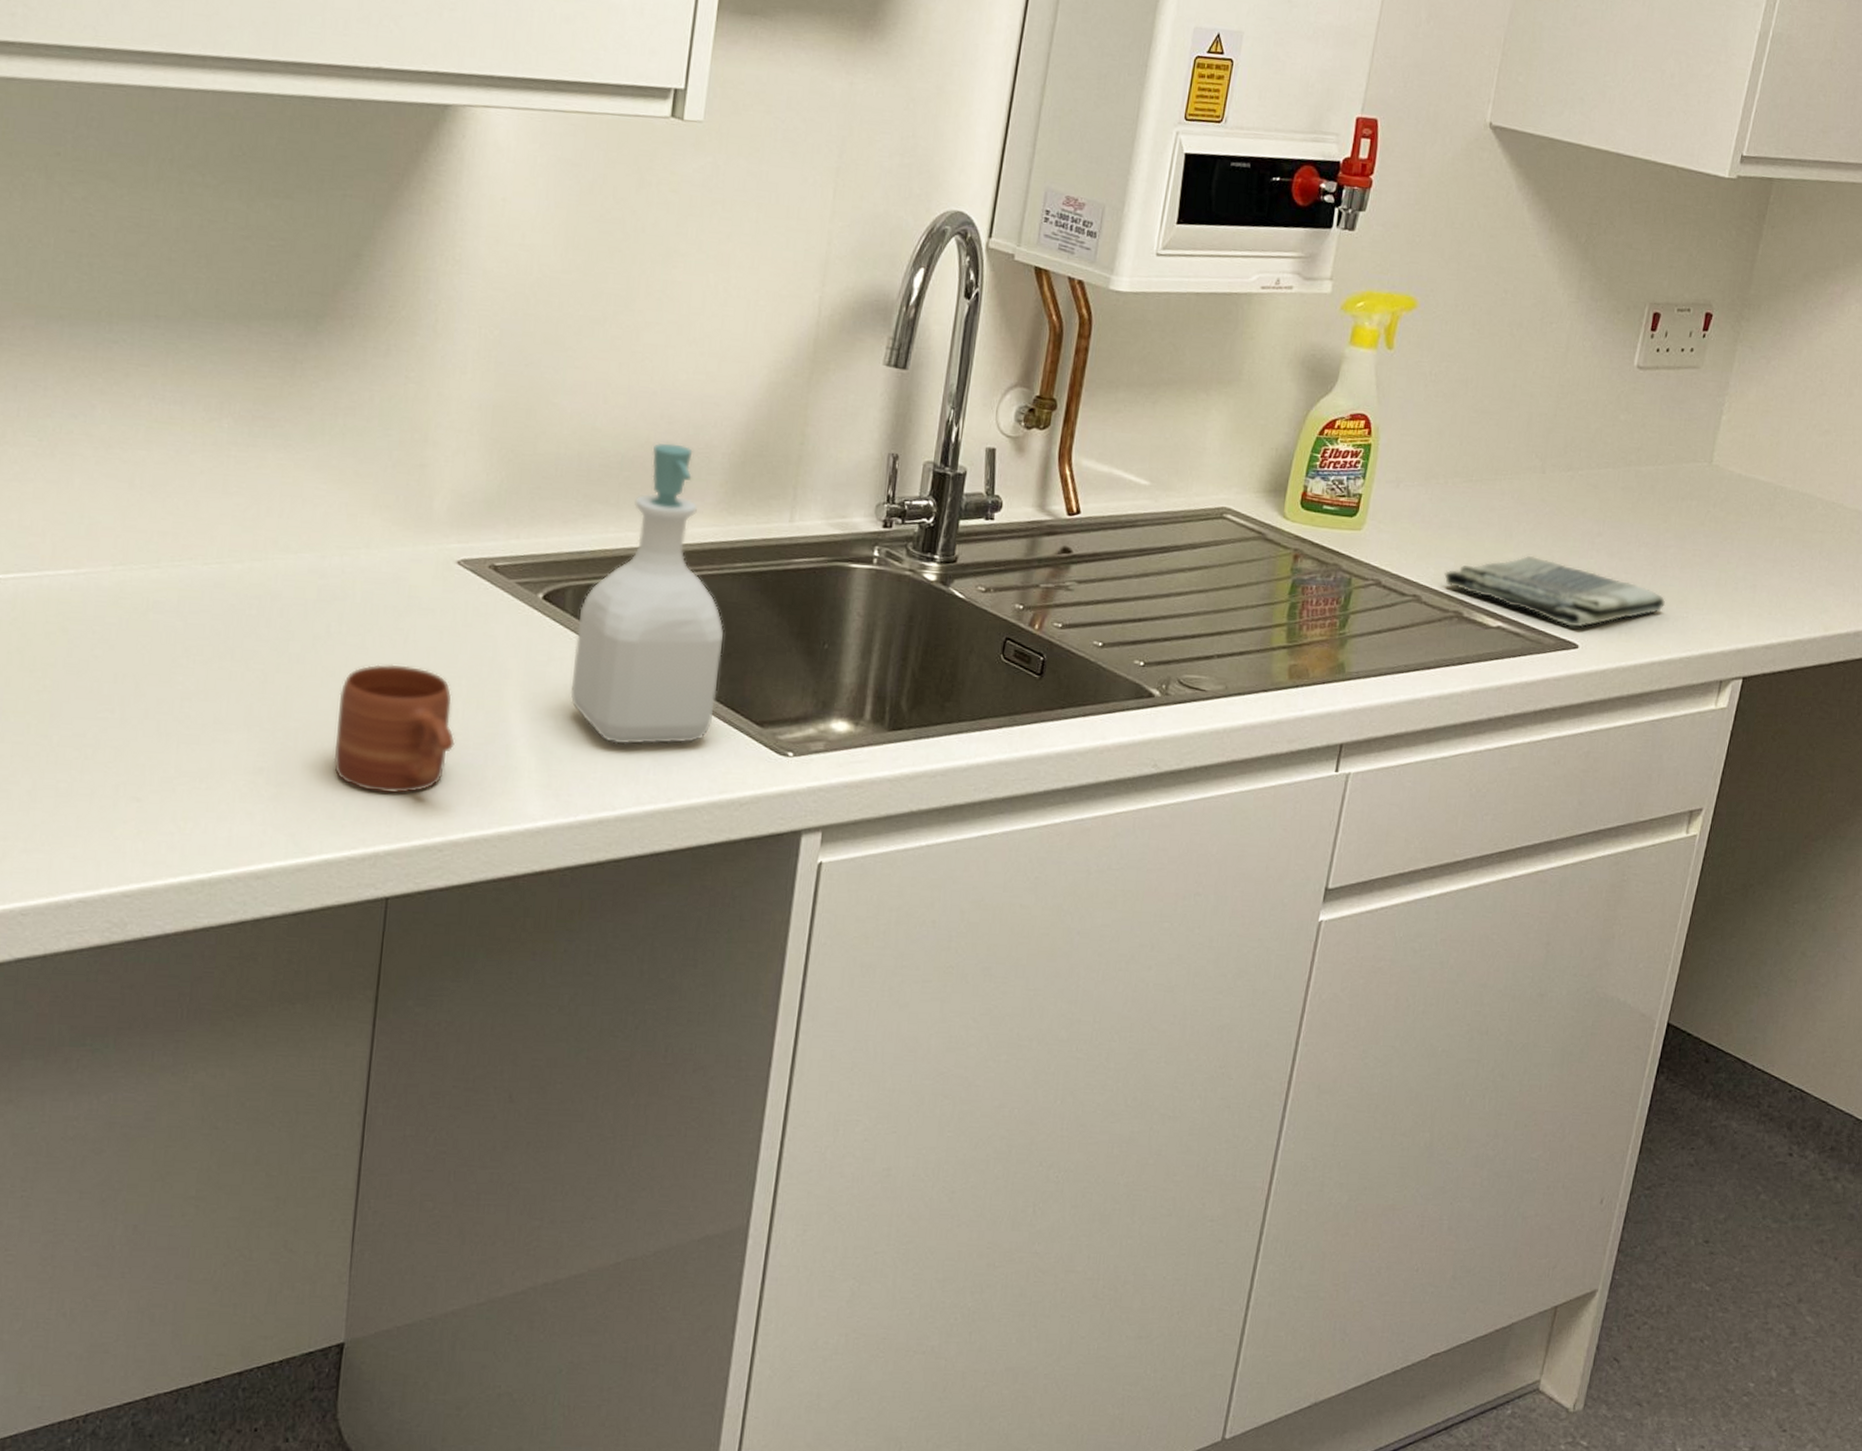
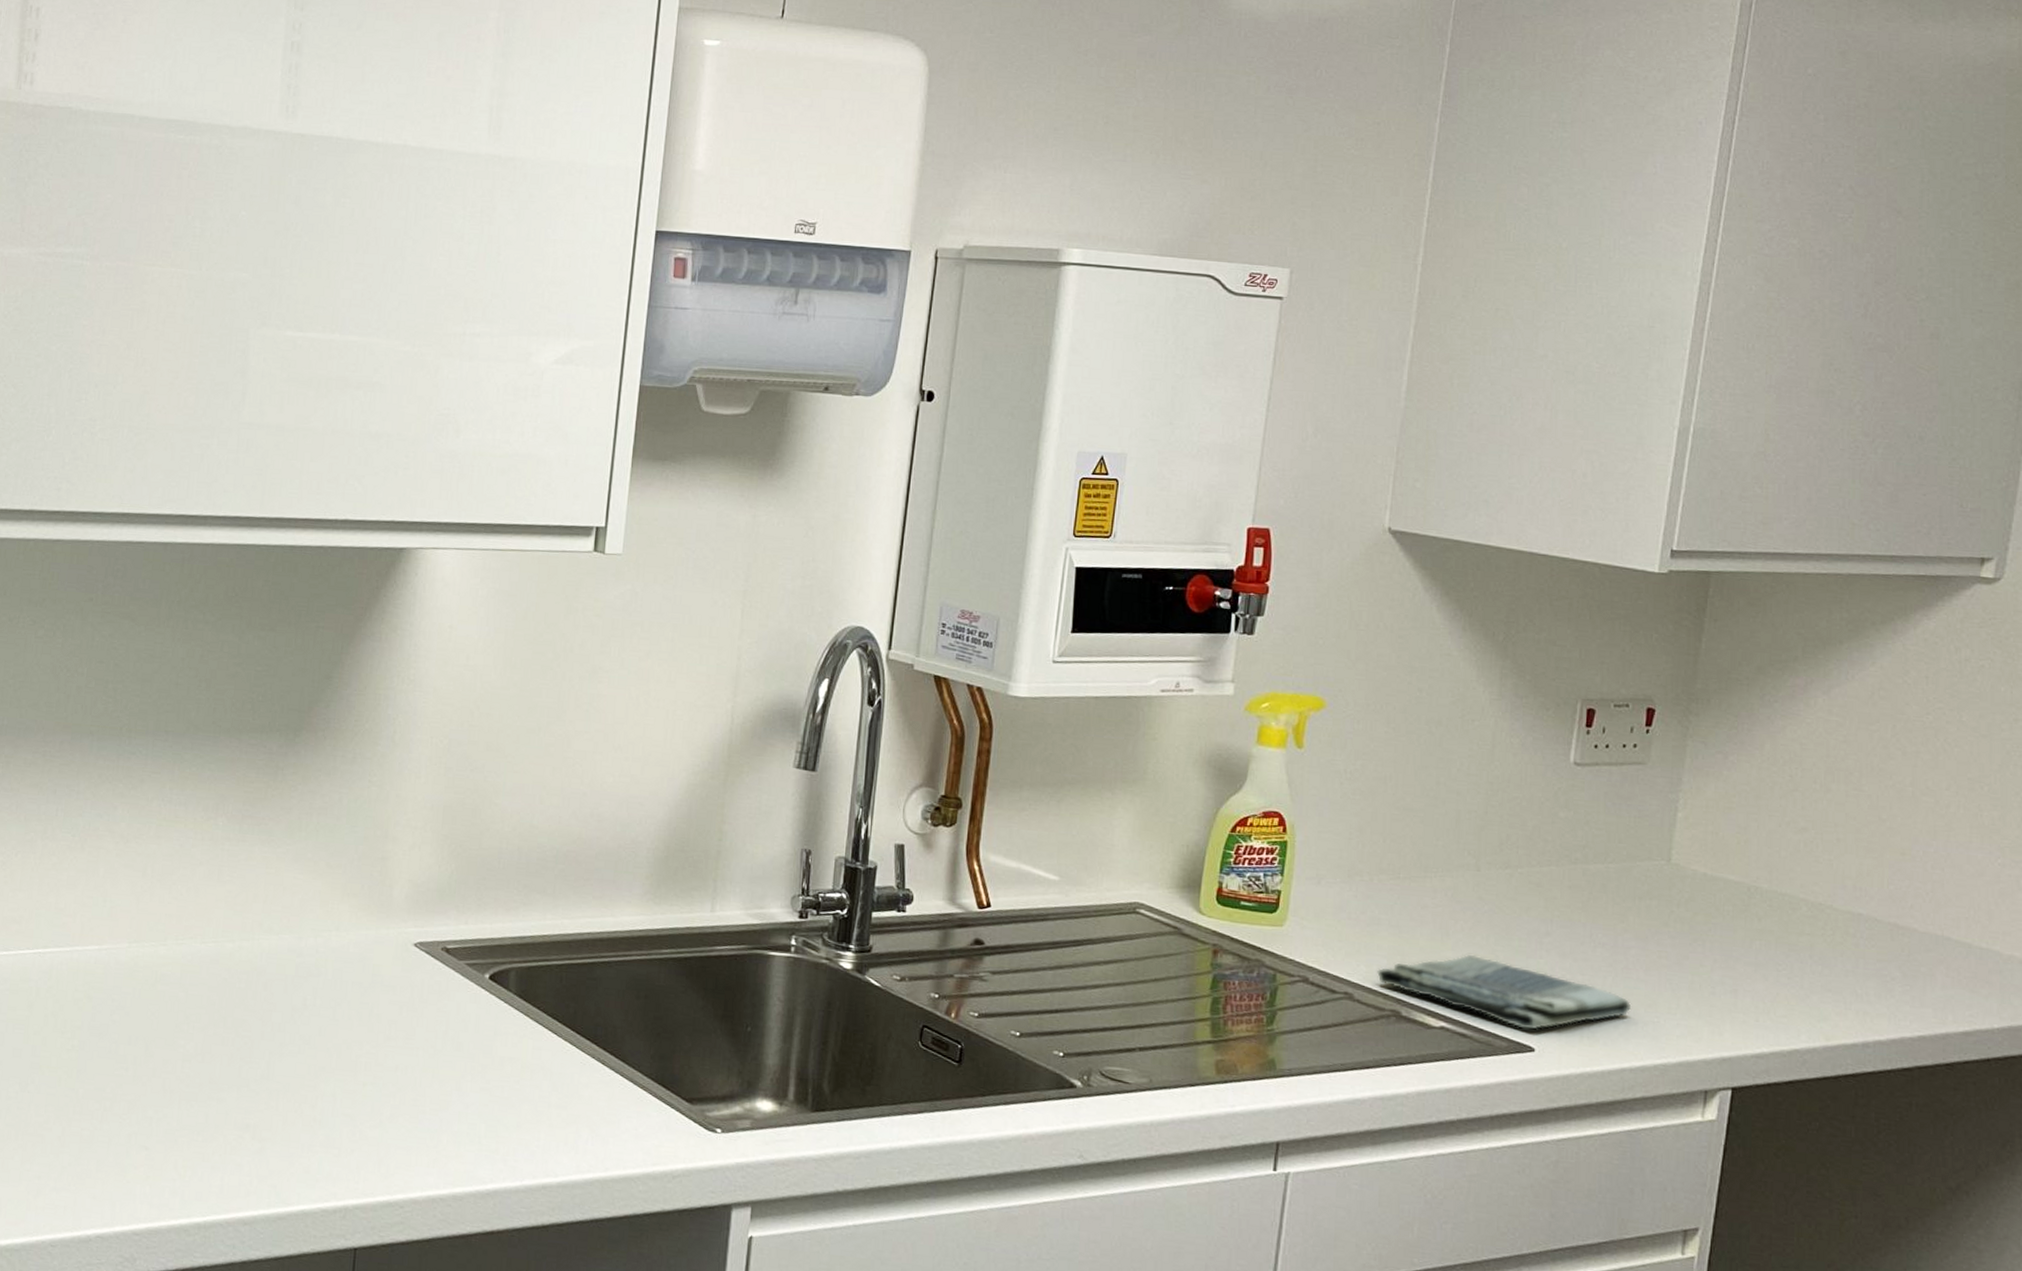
mug: present [333,664,455,793] -> none [309,1034,414,1152]
soap bottle: present [570,442,724,745] -> none [515,838,653,1116]

